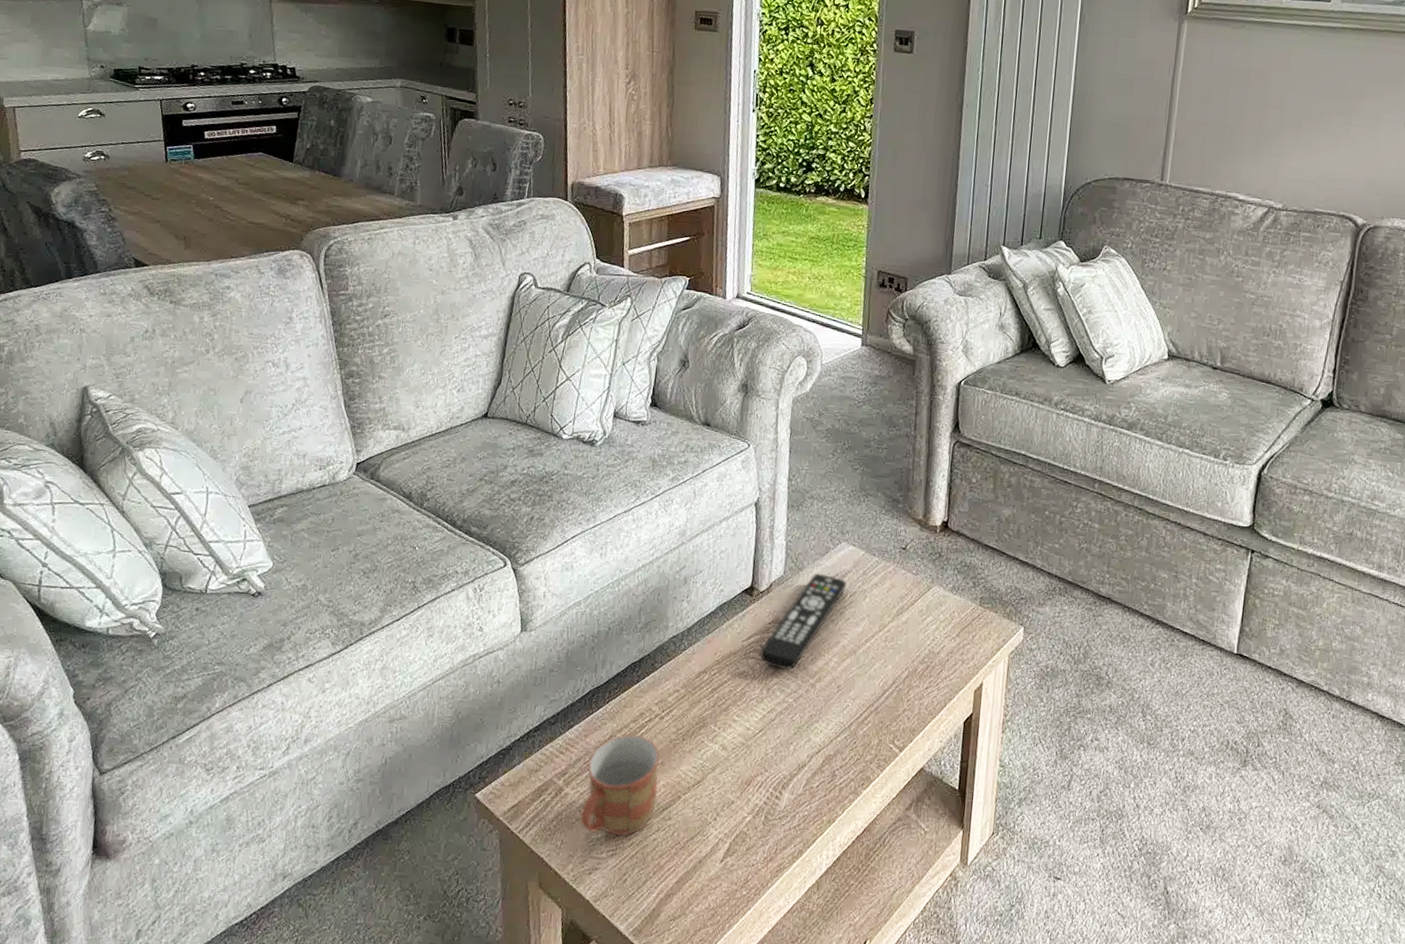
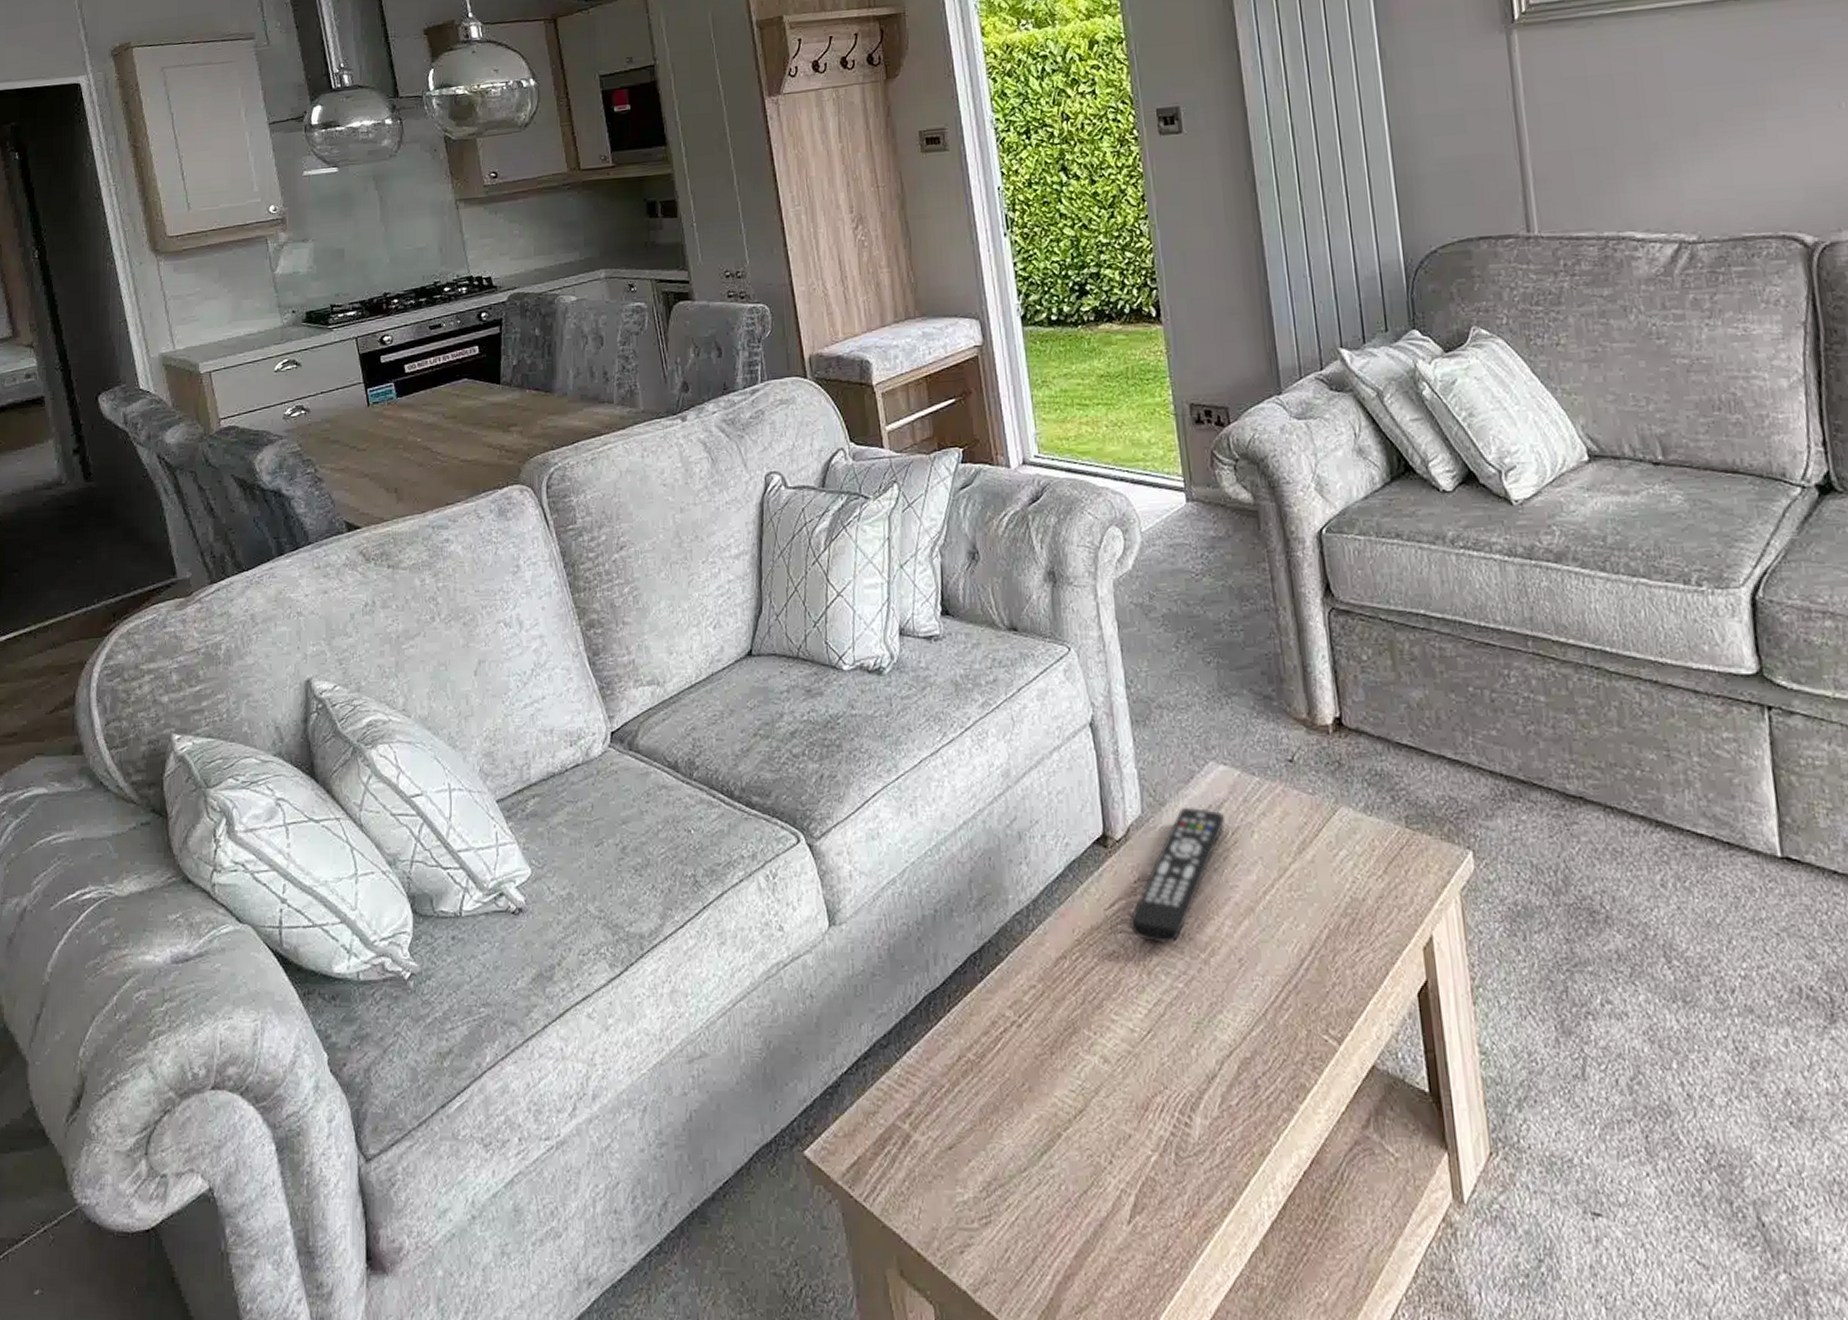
mug: present [580,734,660,836] -> none [936,1052,1032,1196]

